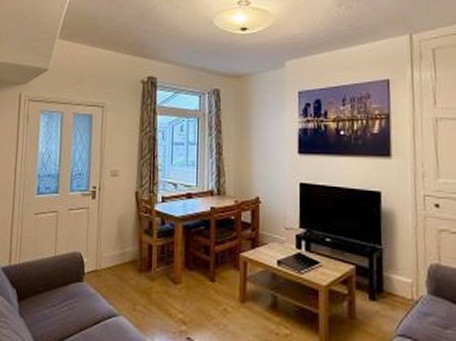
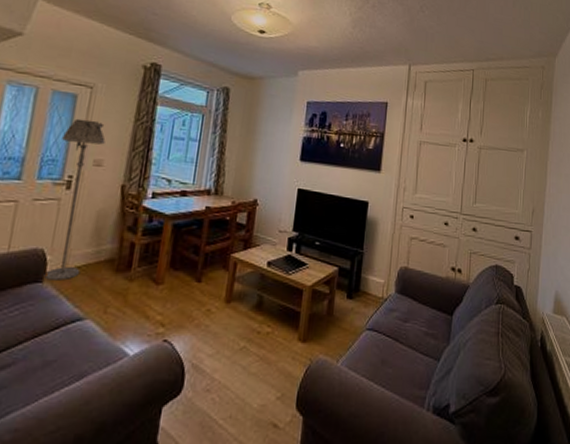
floor lamp: none [83,135,118,280] -> present [43,118,106,281]

